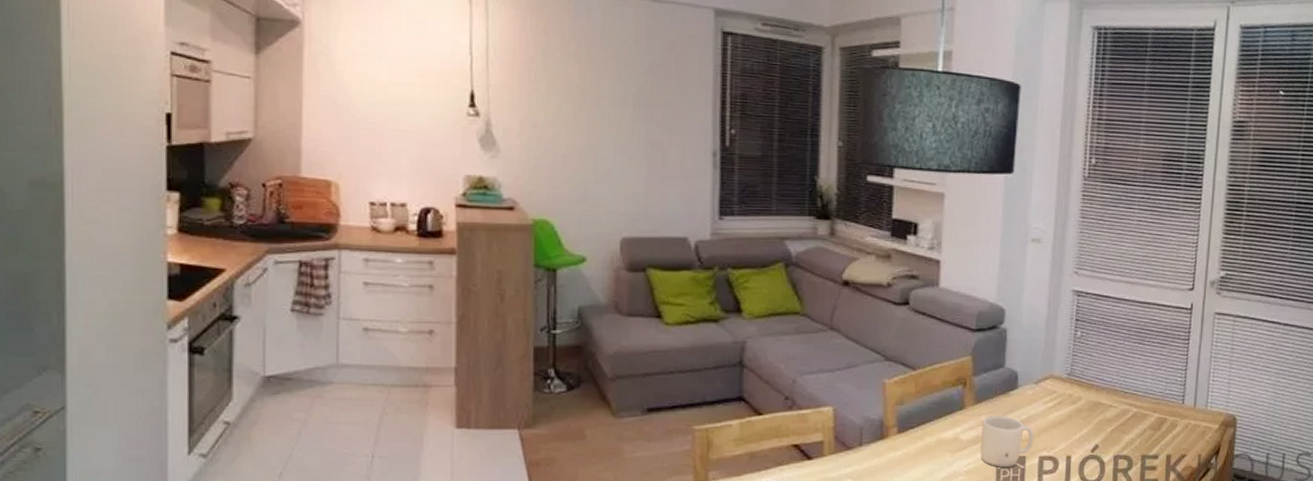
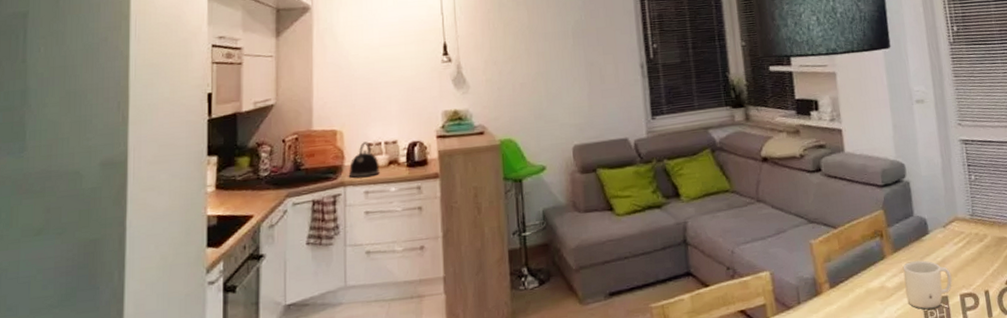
kettle: none [344,200,383,244] -> present [348,141,380,179]

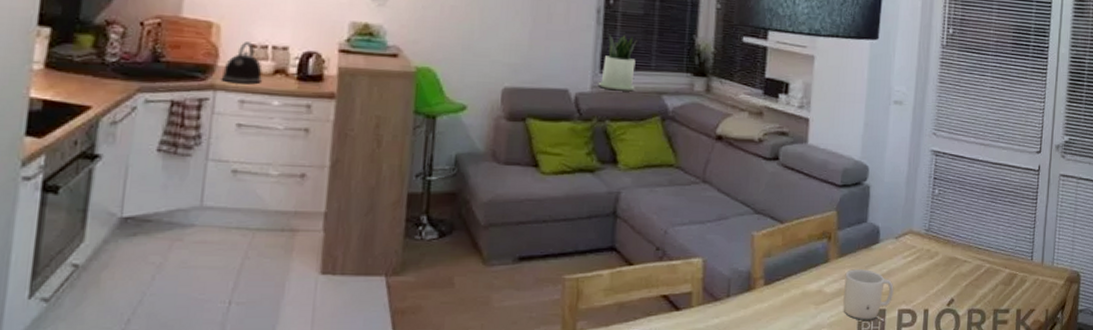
planter: none [651,83,684,133] -> present [598,34,637,92]

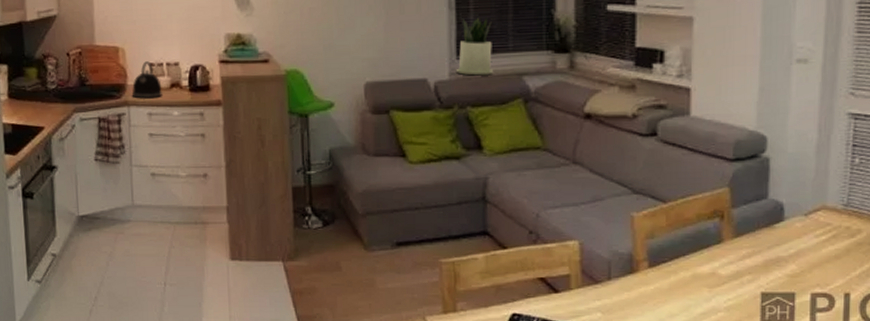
mug: present [843,269,894,320] -> none [742,250,805,304]

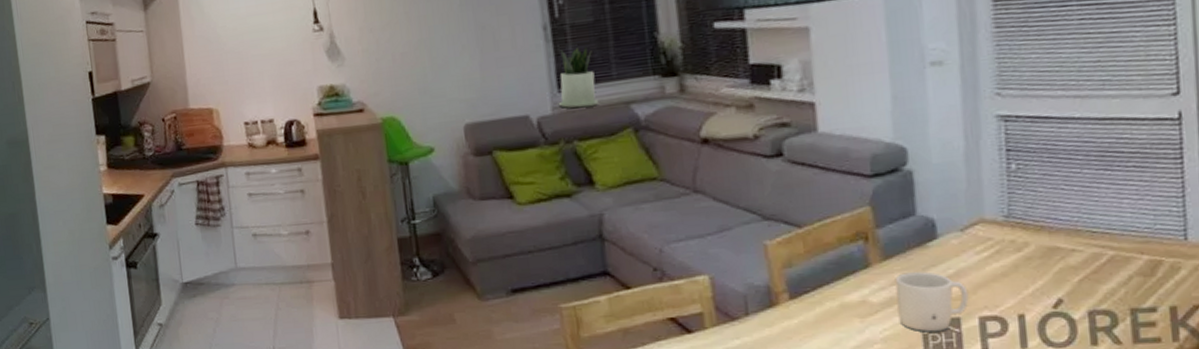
kettle: present [131,61,162,100] -> none [228,120,259,160]
mug: none [742,250,805,304] -> present [895,271,969,333]

